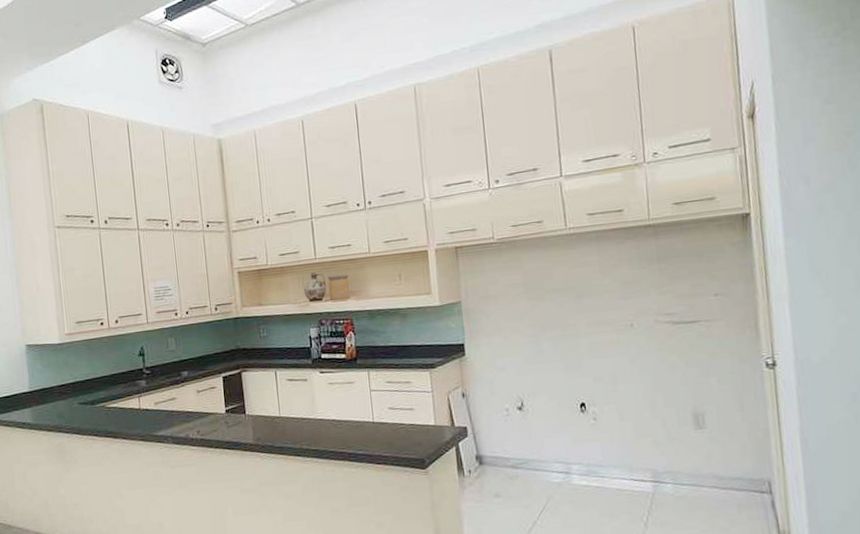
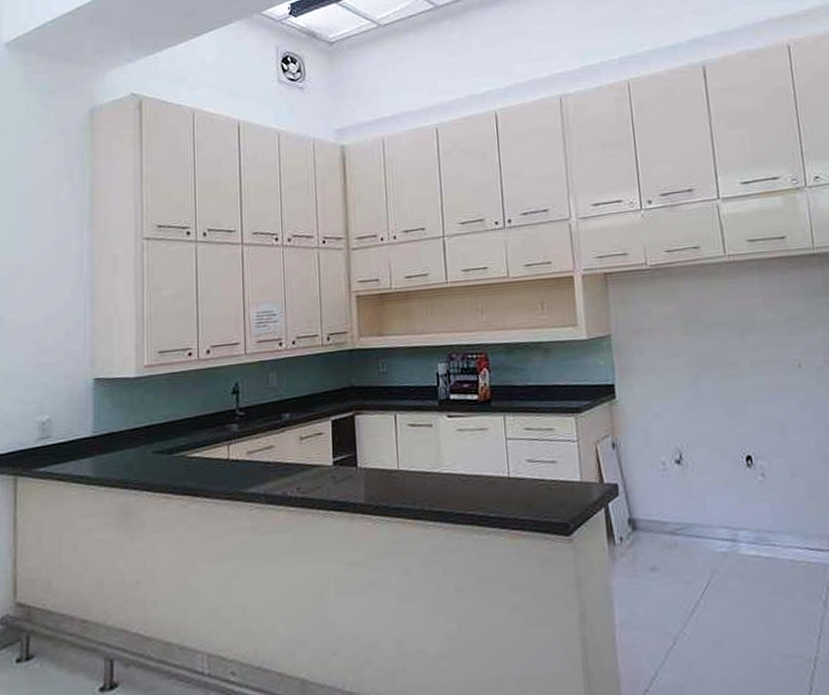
ceramic jug: present [303,272,327,303] -> none [431,298,459,333]
jar: present [327,274,351,302] -> none [459,301,486,333]

